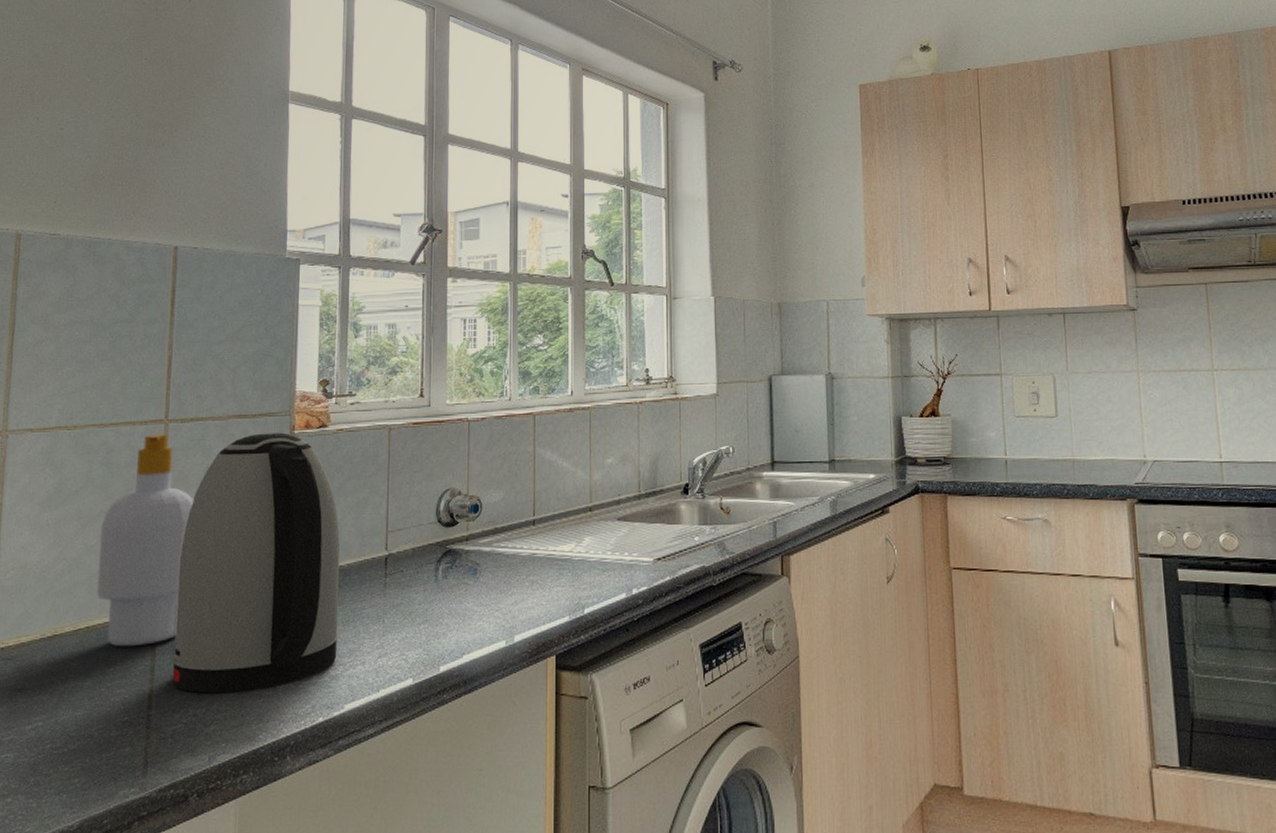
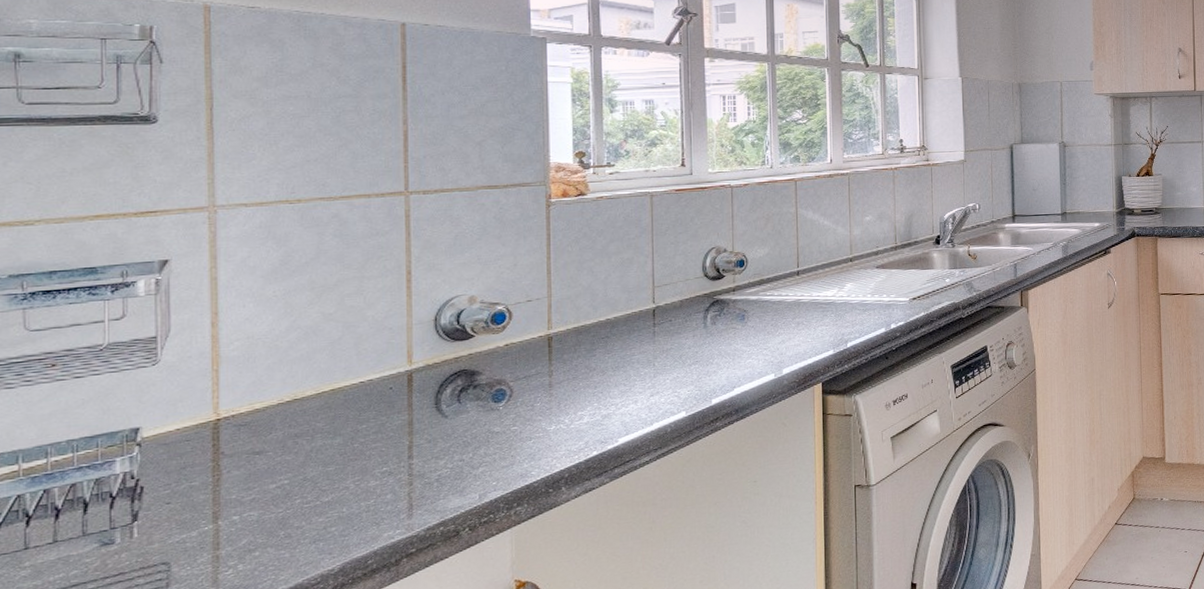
soap bottle: present [96,433,194,647] -> none [339,204,445,406]
kettle: present [172,432,341,693] -> none [432,201,609,440]

